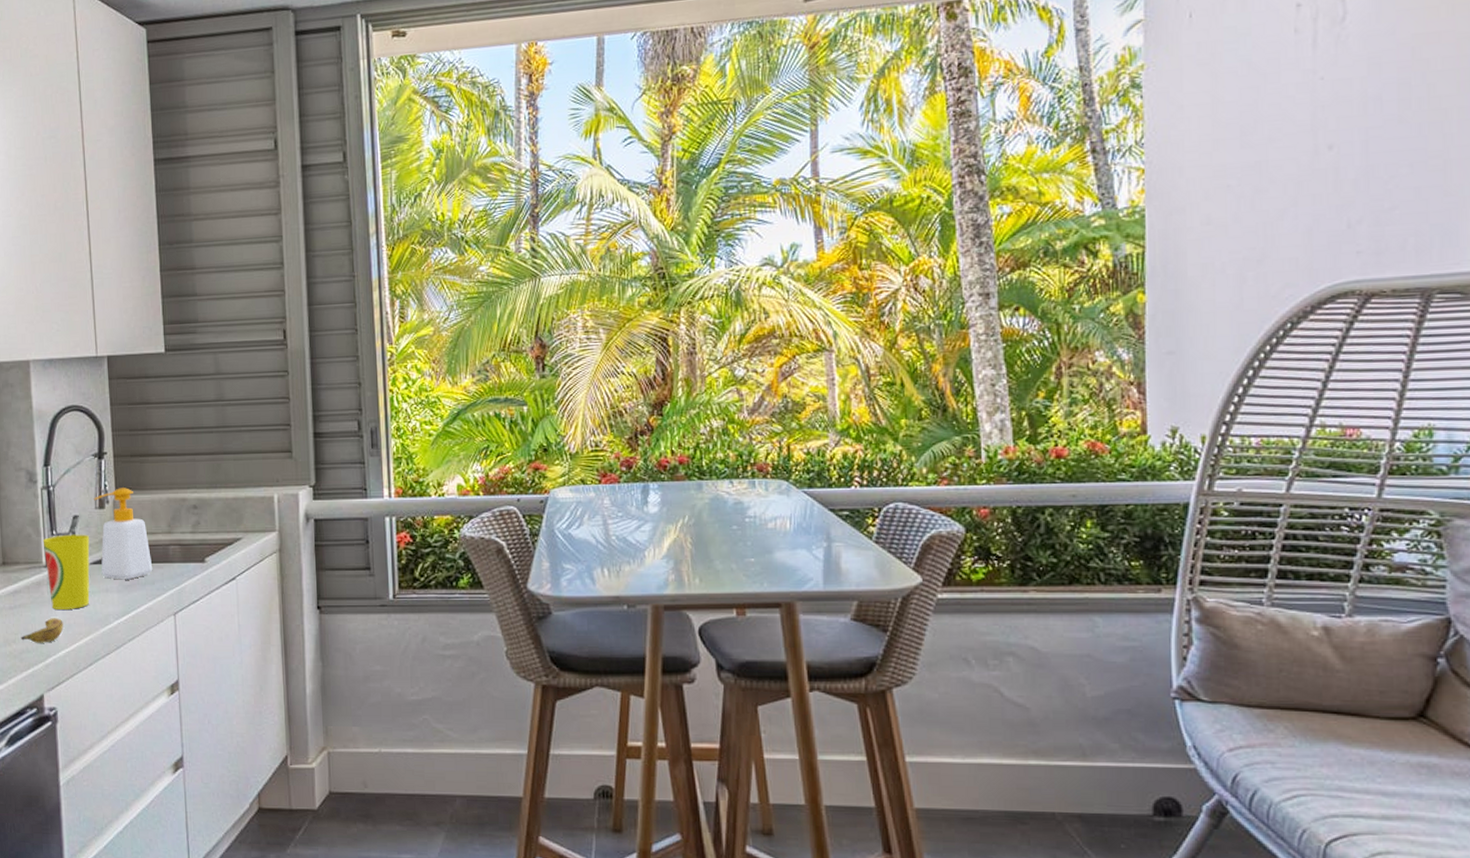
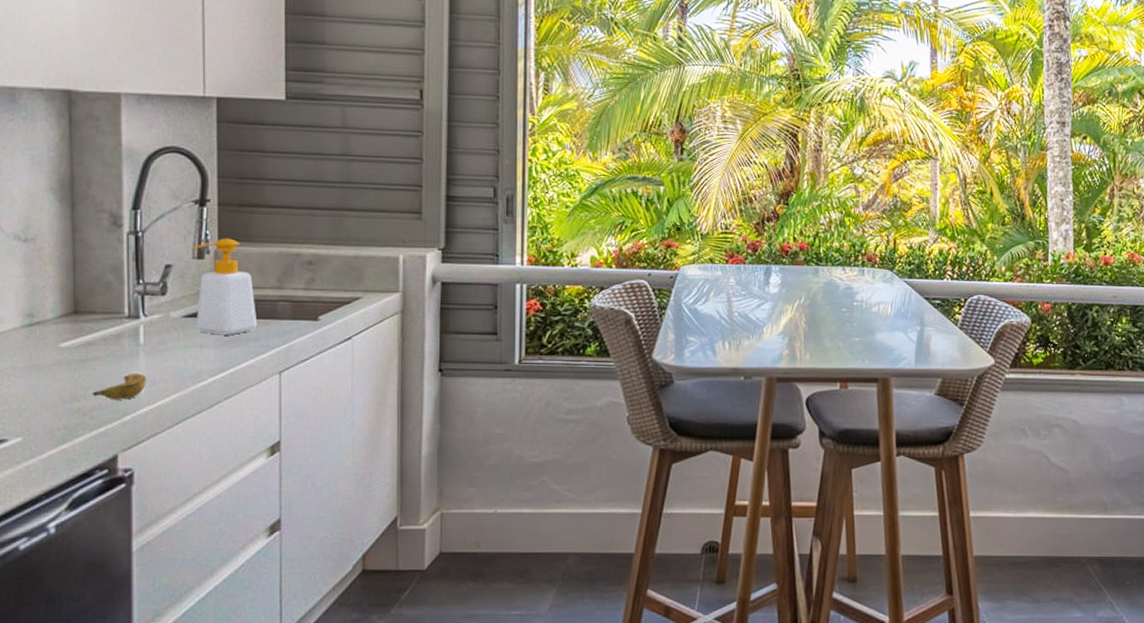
cup: present [43,534,90,609] -> none [126,284,183,365]

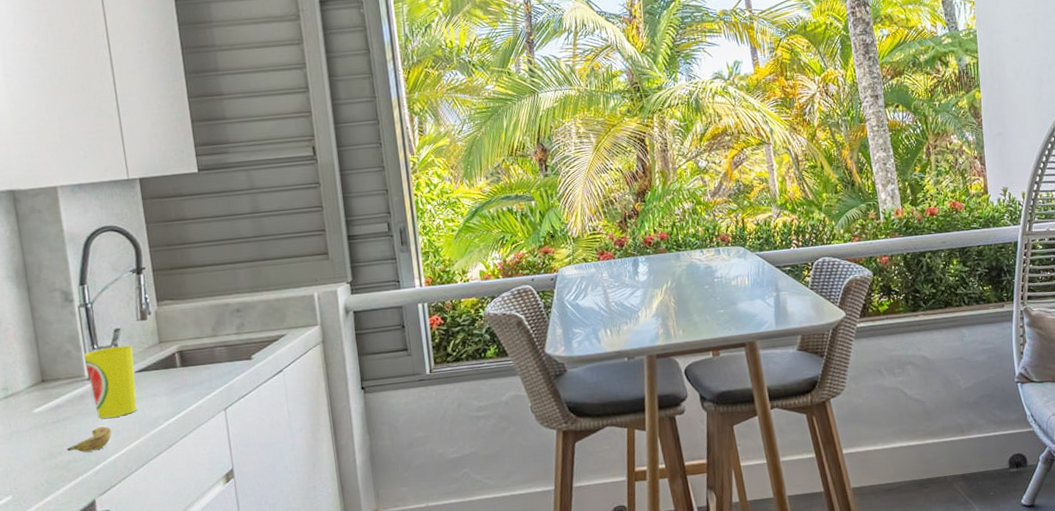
cup: none [126,284,183,365] -> present [83,345,137,419]
soap bottle: present [190,238,258,335] -> none [134,298,200,384]

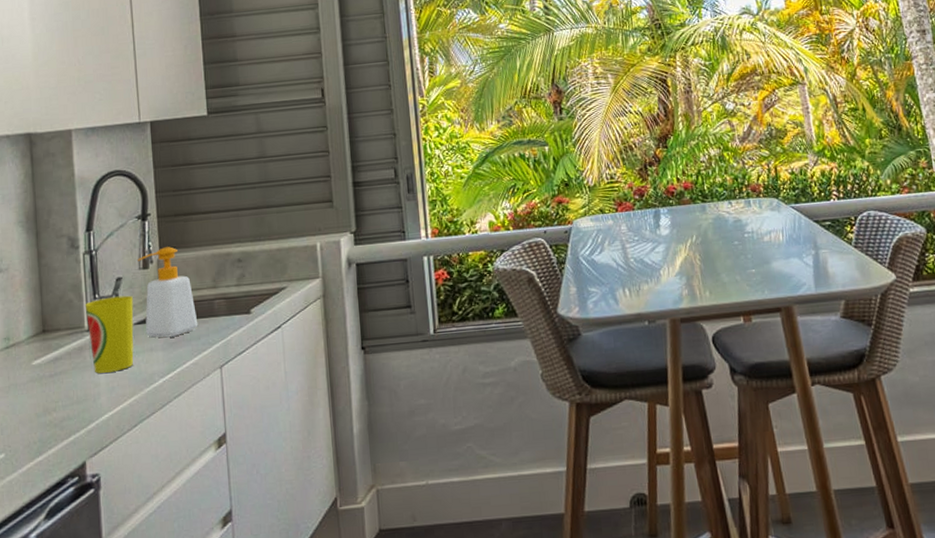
banana: present [66,426,112,453] -> none [61,381,107,409]
soap bottle: none [134,298,200,384] -> present [136,246,198,338]

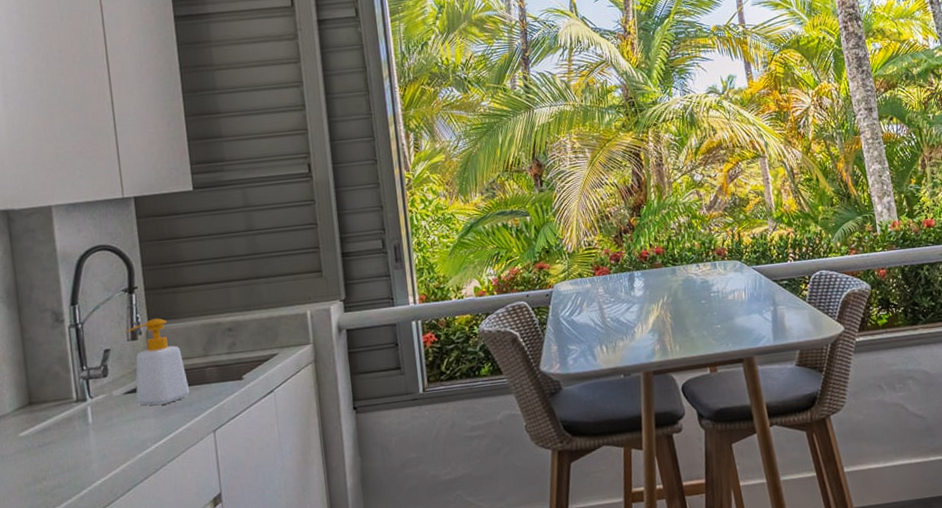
cup: present [85,295,134,373] -> none [72,366,125,442]

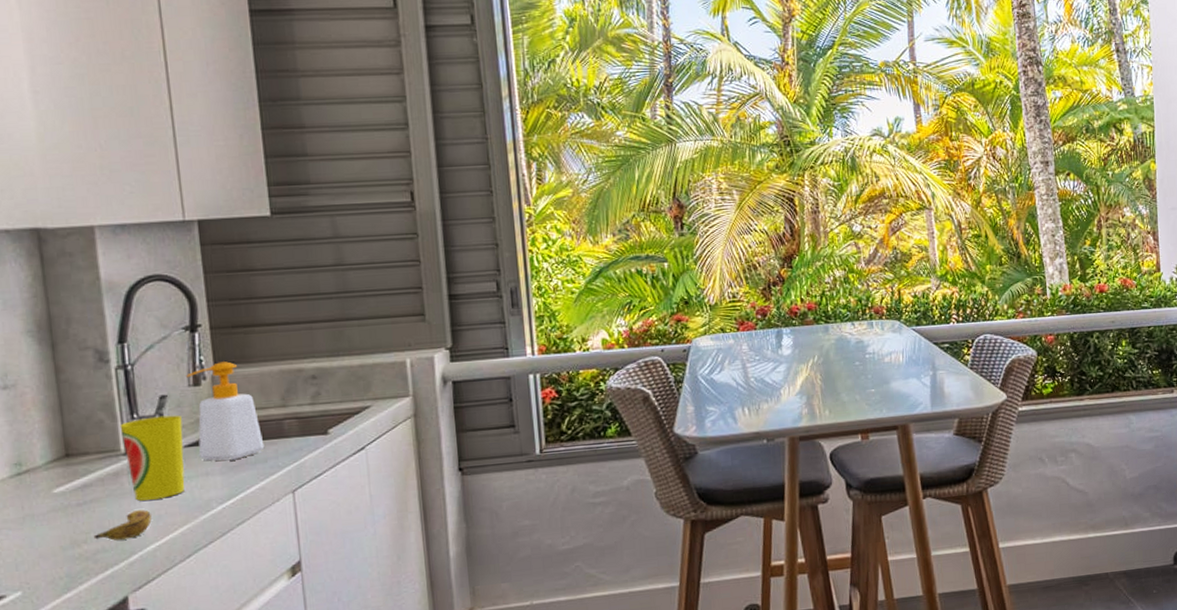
banana: none [51,450,98,477] -> present [93,510,152,541]
cup: none [72,366,125,442] -> present [120,415,185,501]

